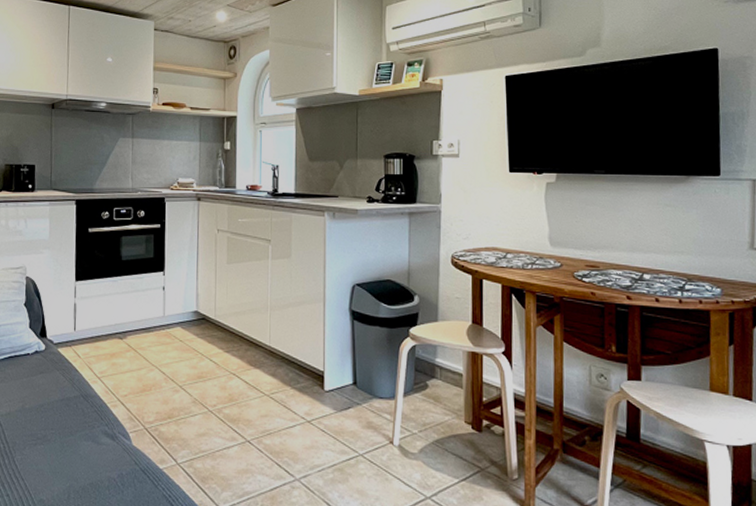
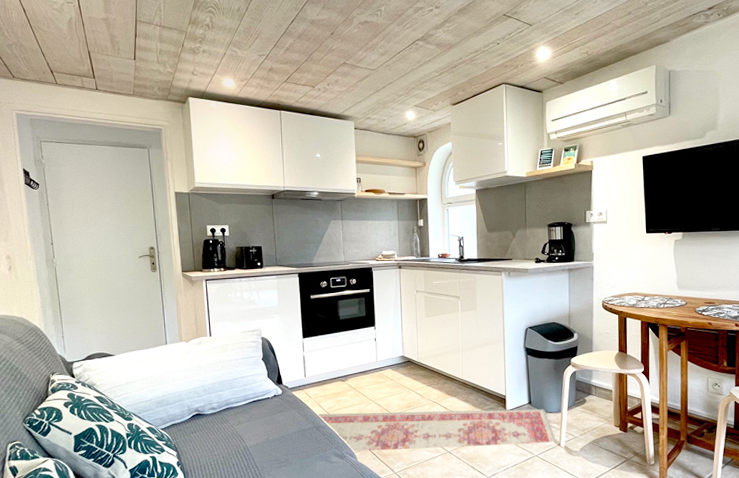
rug: none [87,379,390,442] -> present [318,409,558,452]

